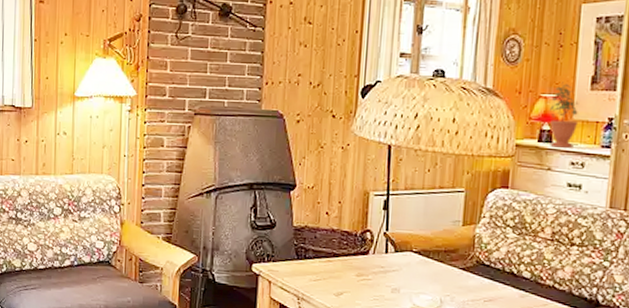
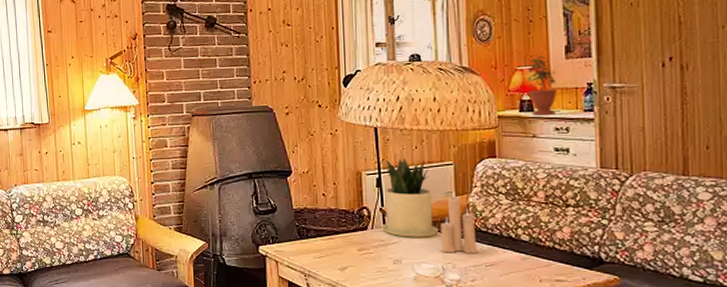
planter: none [382,180,442,267] -> present [380,157,439,237]
candle: none [440,220,479,287] -> present [440,191,477,253]

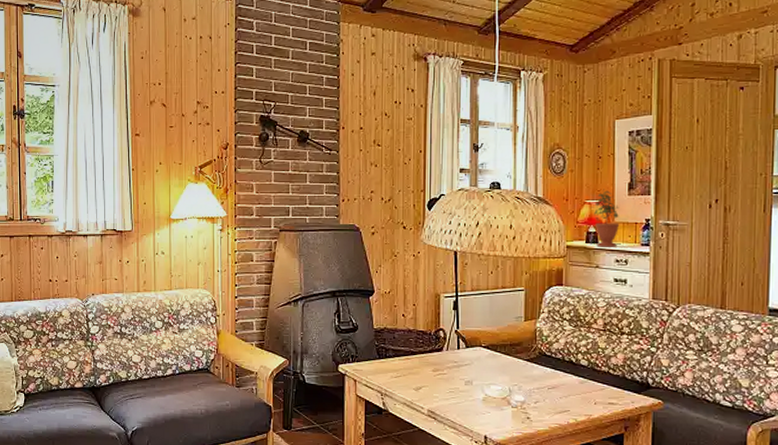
planter: present [380,157,439,237] -> none [455,282,508,360]
candle: present [440,191,477,253] -> none [508,316,541,376]

